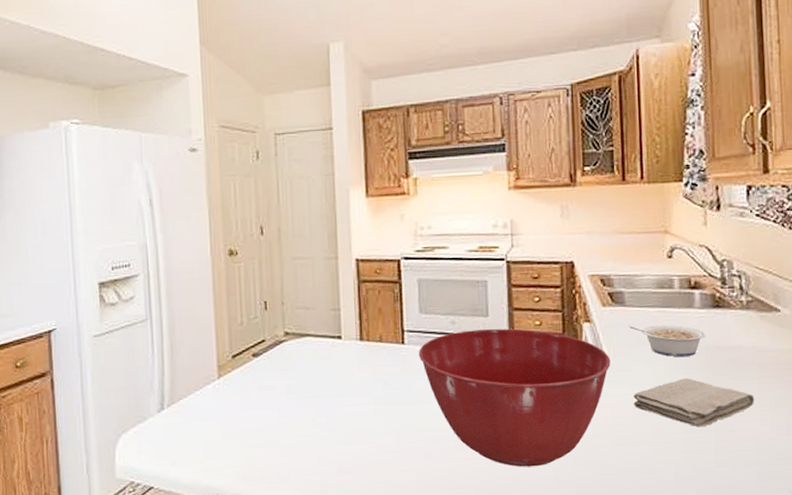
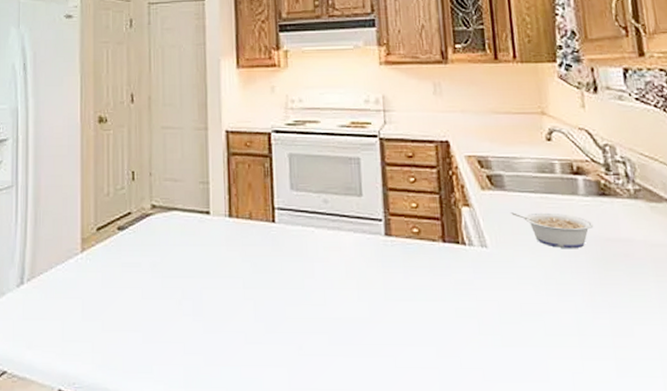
mixing bowl: present [418,328,611,467] -> none [289,210,494,368]
washcloth: present [633,378,755,427] -> none [520,273,654,330]

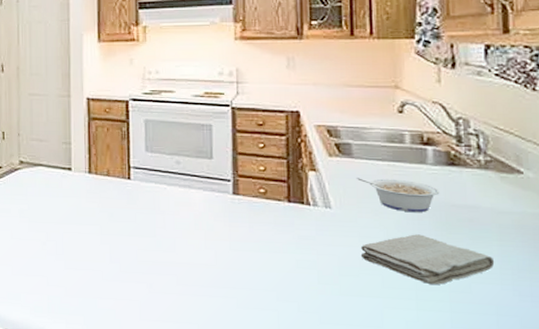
washcloth: none [520,273,654,330] -> present [360,234,495,285]

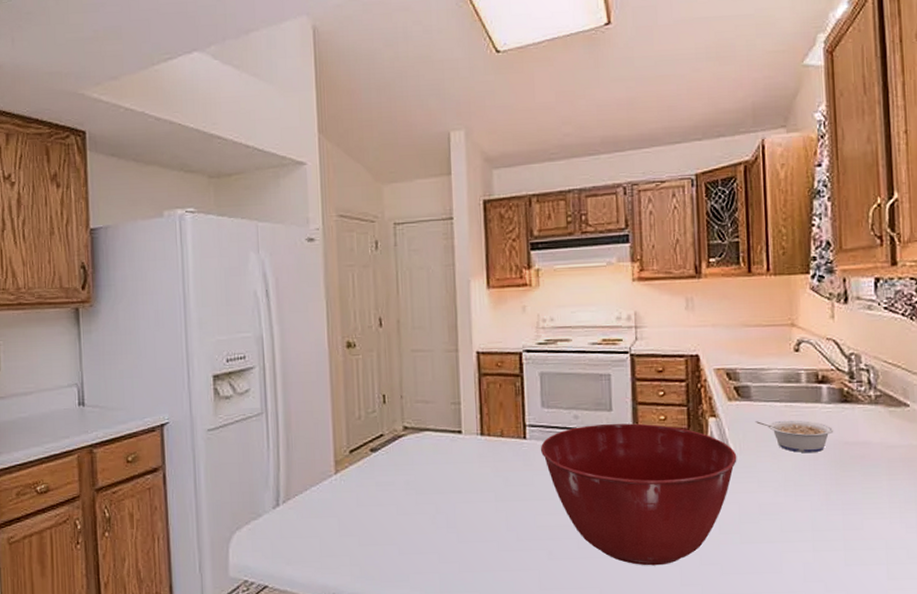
mixing bowl: none [143,171,337,309] -> present [540,423,737,566]
washcloth: present [360,234,495,285] -> none [760,474,884,525]

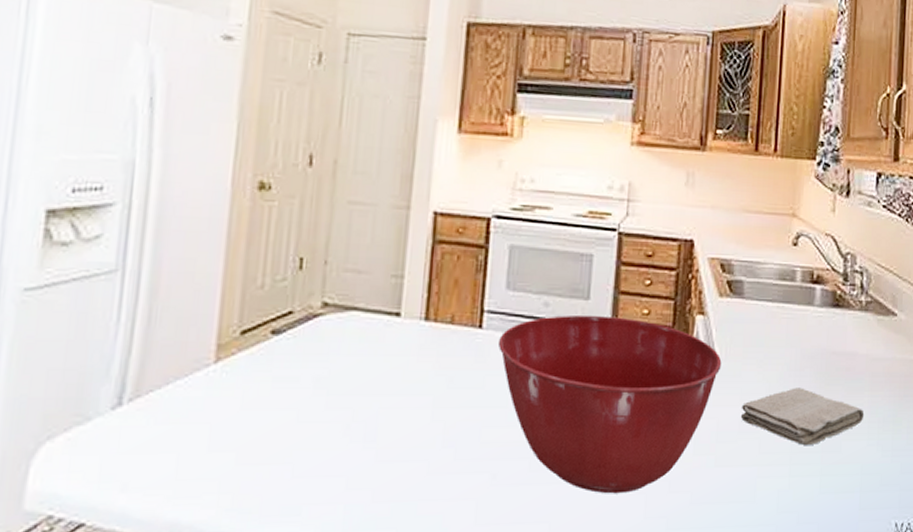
legume: present [754,420,834,453] -> none [744,322,823,363]
washcloth: none [760,474,884,525] -> present [740,388,865,446]

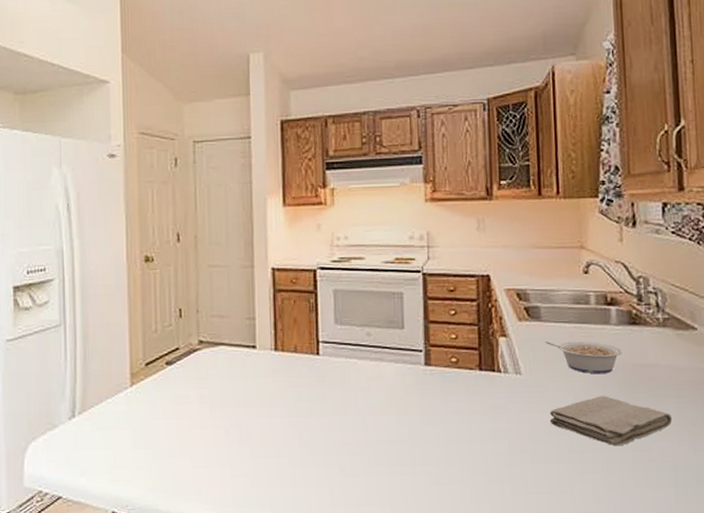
mixing bowl: present [497,315,722,494] -> none [333,342,527,484]
legume: none [744,322,823,363] -> present [544,341,623,374]

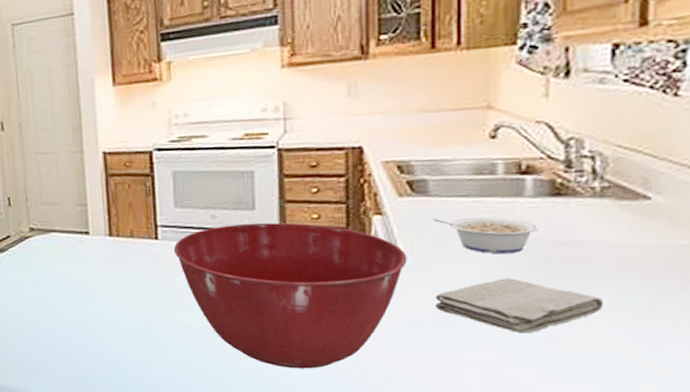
mixing bowl: none [333,342,527,484] -> present [173,222,407,369]

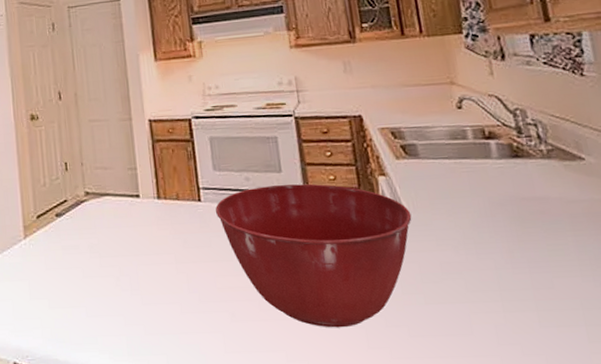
legume: present [432,217,539,254] -> none [425,176,508,210]
washcloth: present [434,278,604,334] -> none [440,231,572,284]

